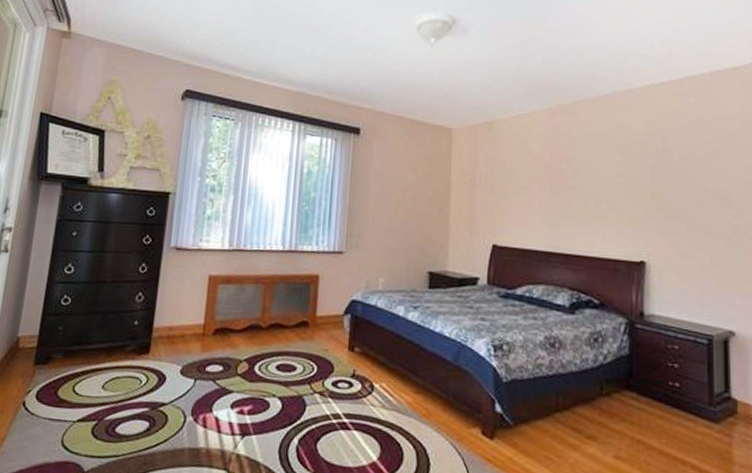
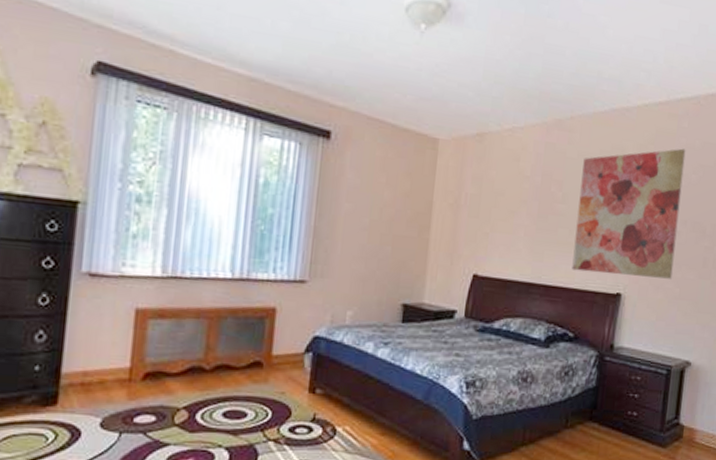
wall art: none [590,122,699,247] -> present [572,148,686,279]

